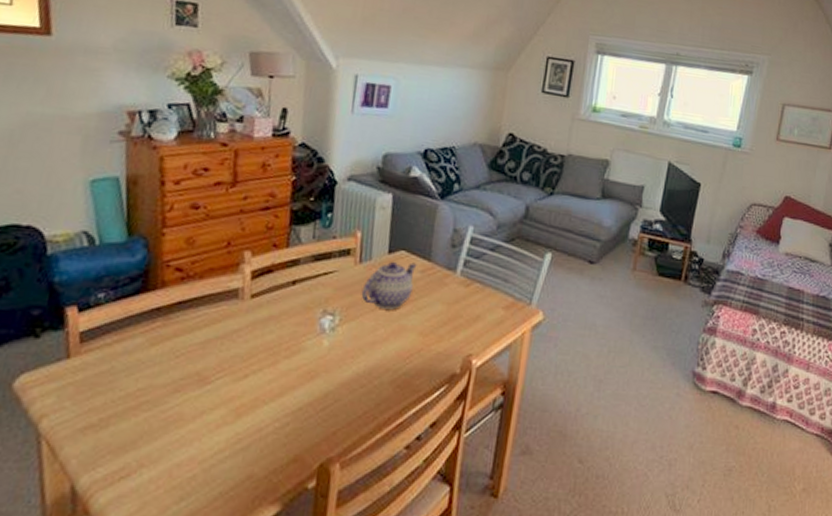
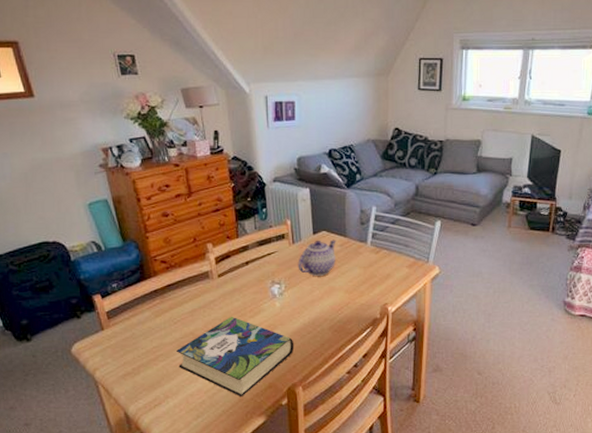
book: none [168,353,340,472] -> present [177,316,294,396]

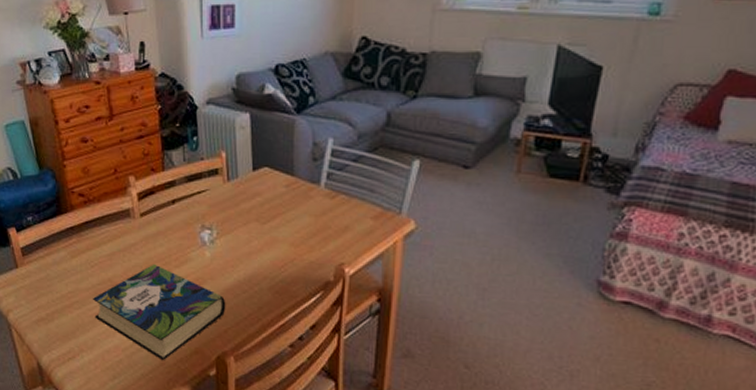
teapot: present [297,239,336,276] -> none [233,177,281,223]

